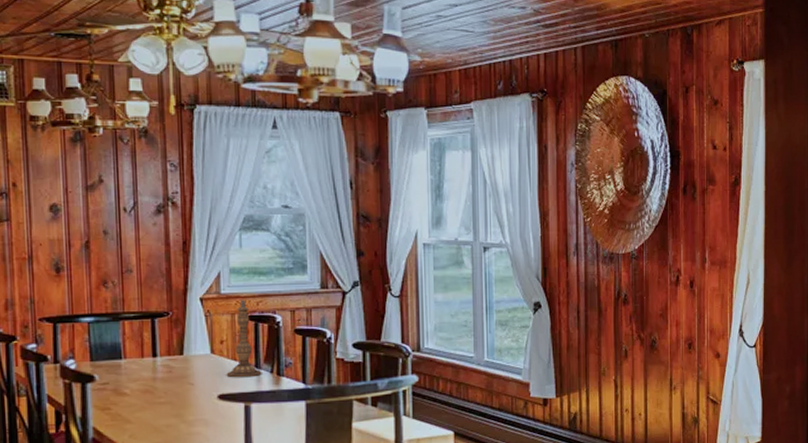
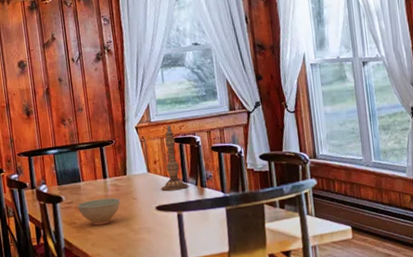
bowl: none [114,381,173,414] -> present [77,197,121,226]

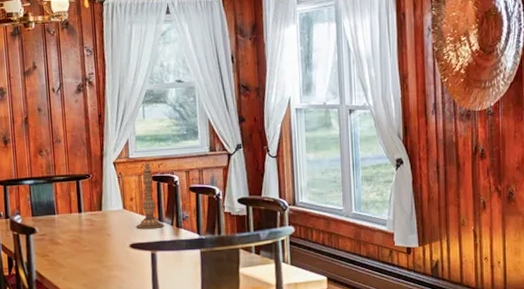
bowl: present [77,197,121,226] -> none [50,232,95,260]

